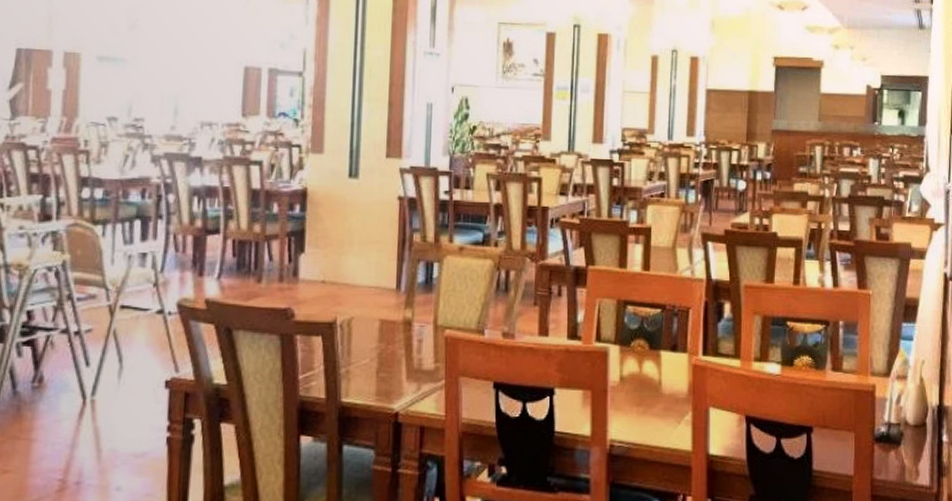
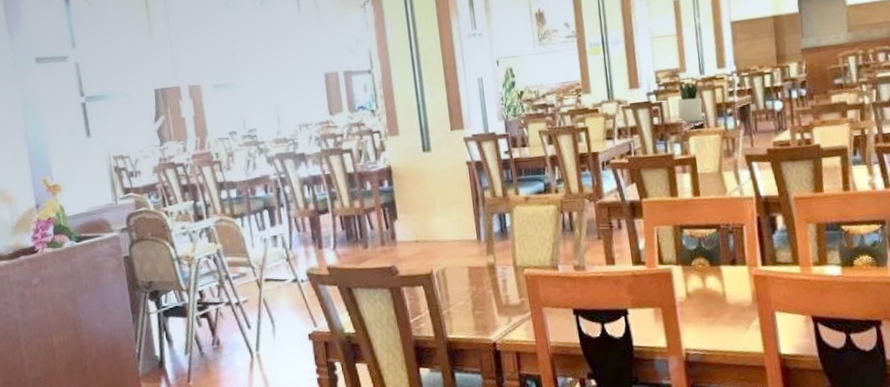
planter: none [636,144,667,191] -> present [676,81,705,124]

